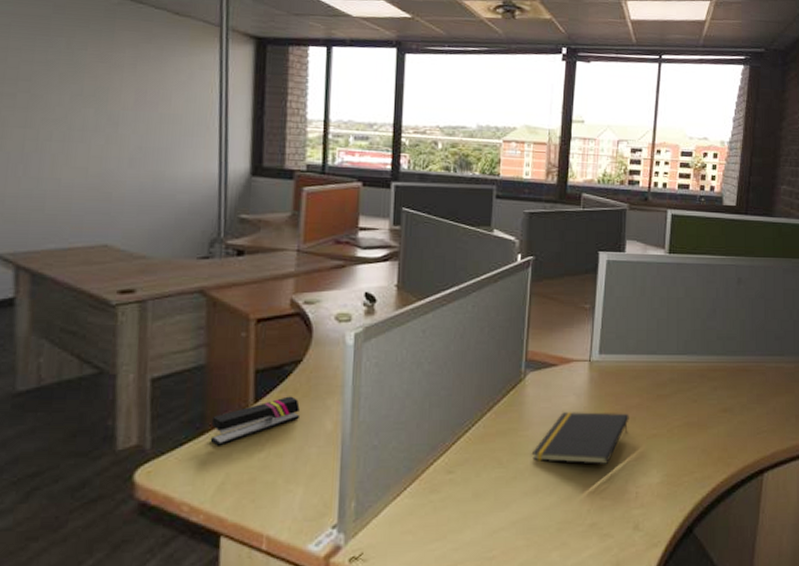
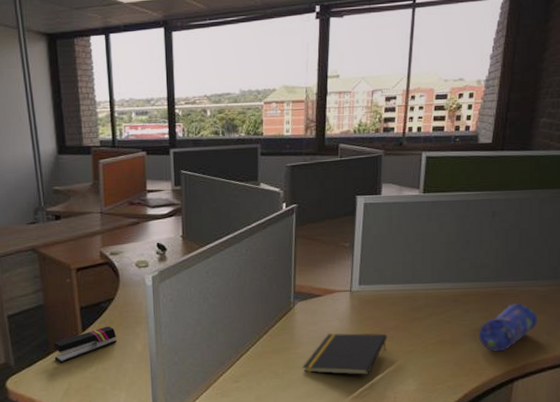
pencil case: none [726,381,785,437] -> present [478,303,537,352]

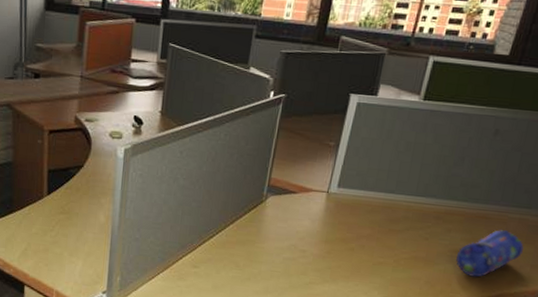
stapler: present [53,326,116,363] -> none [16,192,81,223]
notepad: present [302,333,387,376] -> none [265,233,359,281]

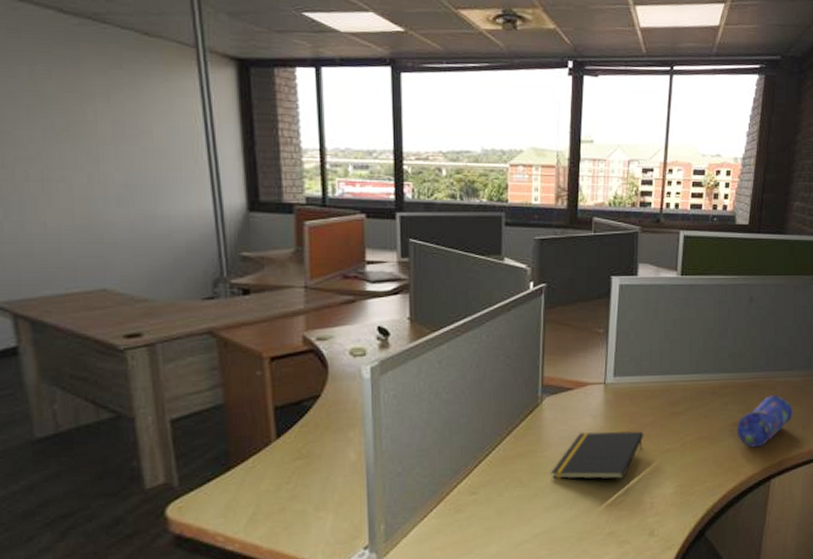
notepad: none [265,233,359,281] -> present [551,431,644,480]

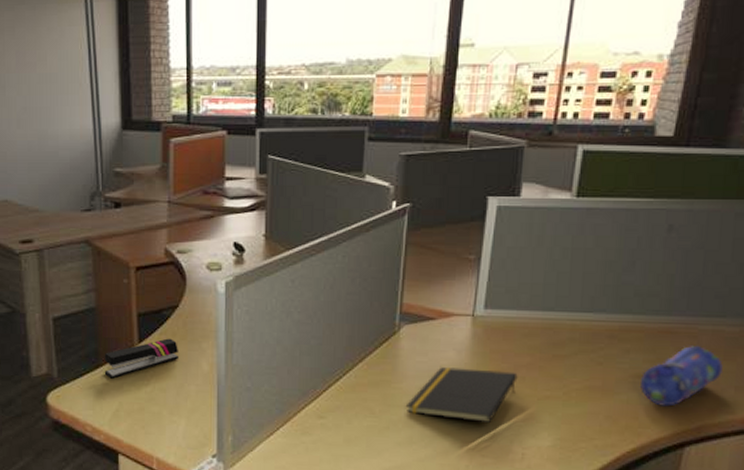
stapler: none [236,430,322,481] -> present [104,338,178,379]

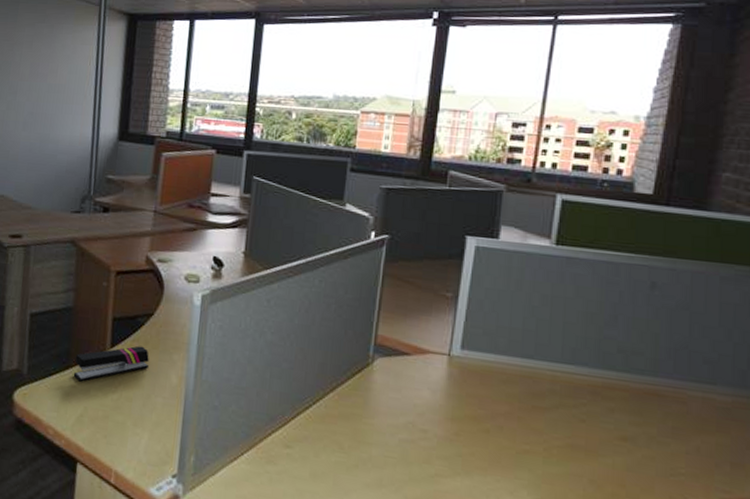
notepad: present [405,367,518,424] -> none [376,406,495,473]
pencil case: present [639,346,723,407] -> none [625,412,716,477]

